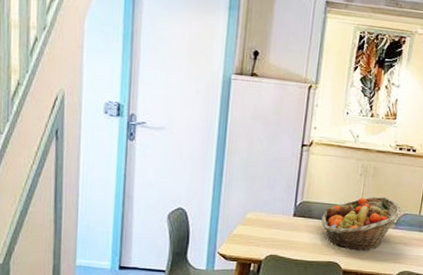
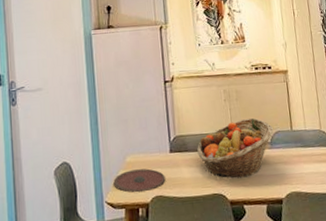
plate: none [229,226,284,249] -> present [113,168,166,193]

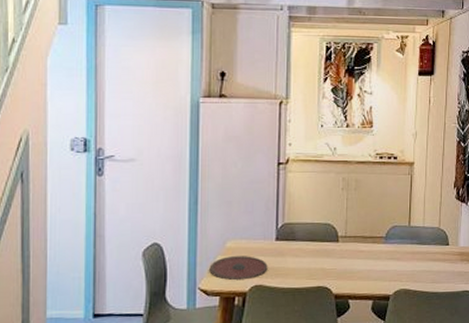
fruit basket: present [197,117,274,179] -> none [306,210,391,273]

